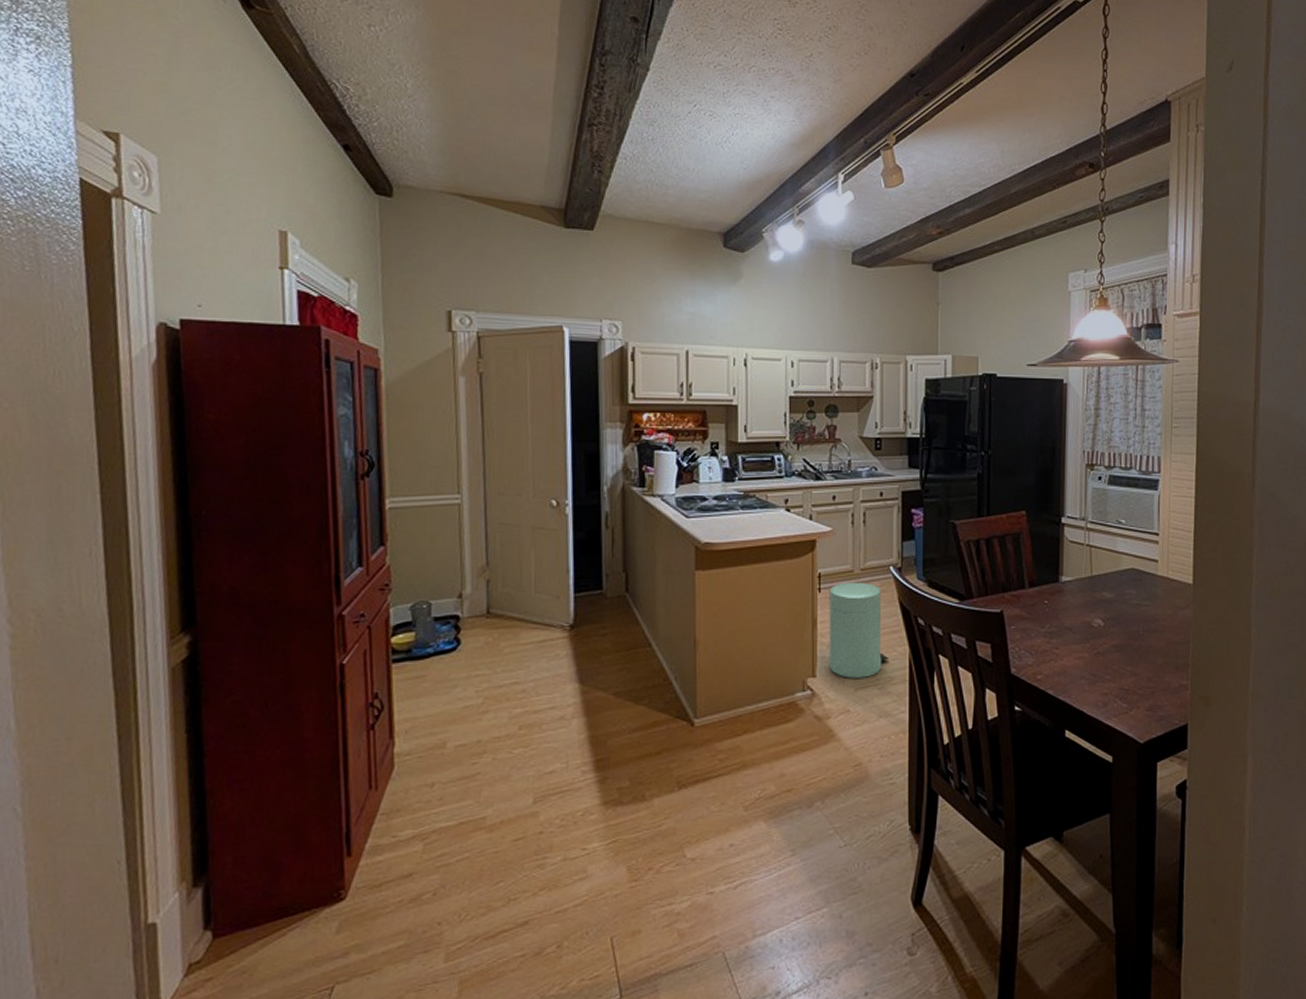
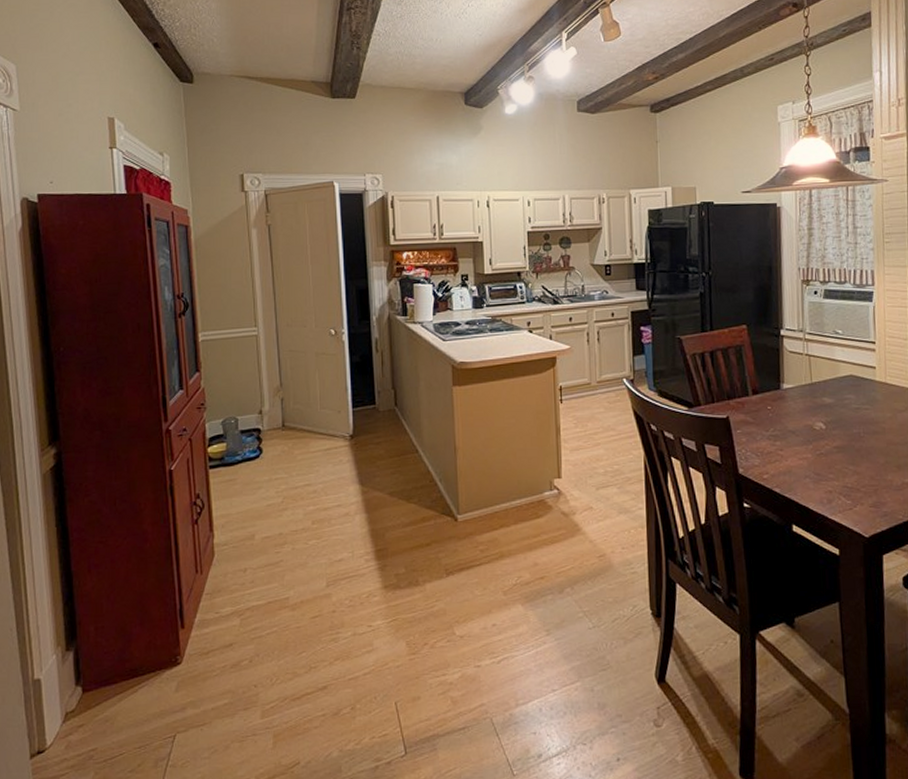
trash can: present [829,582,889,678] -> none [570,393,626,479]

